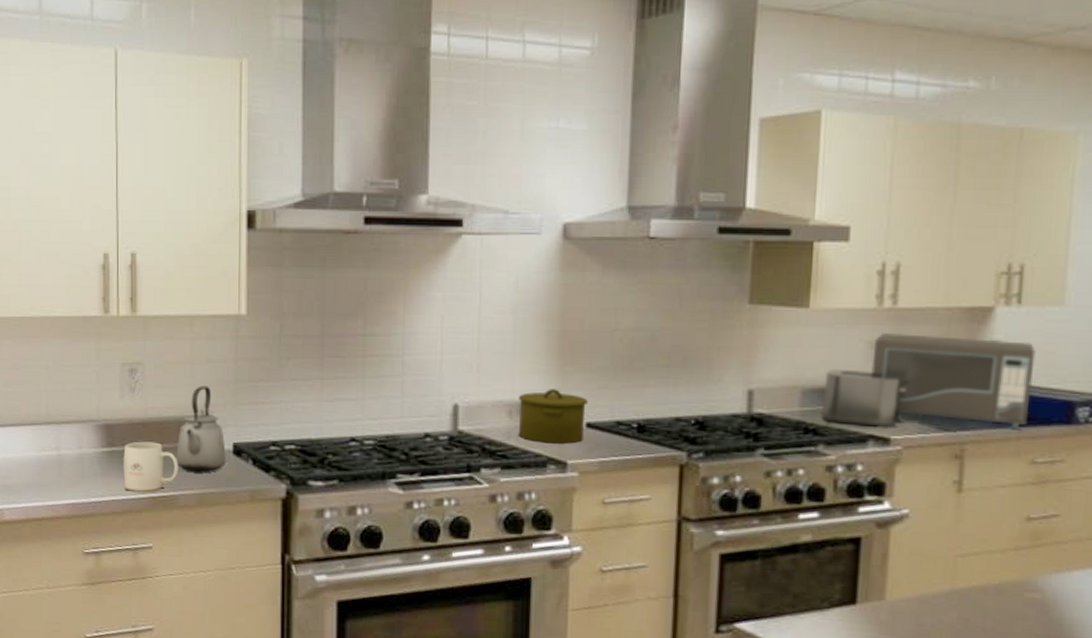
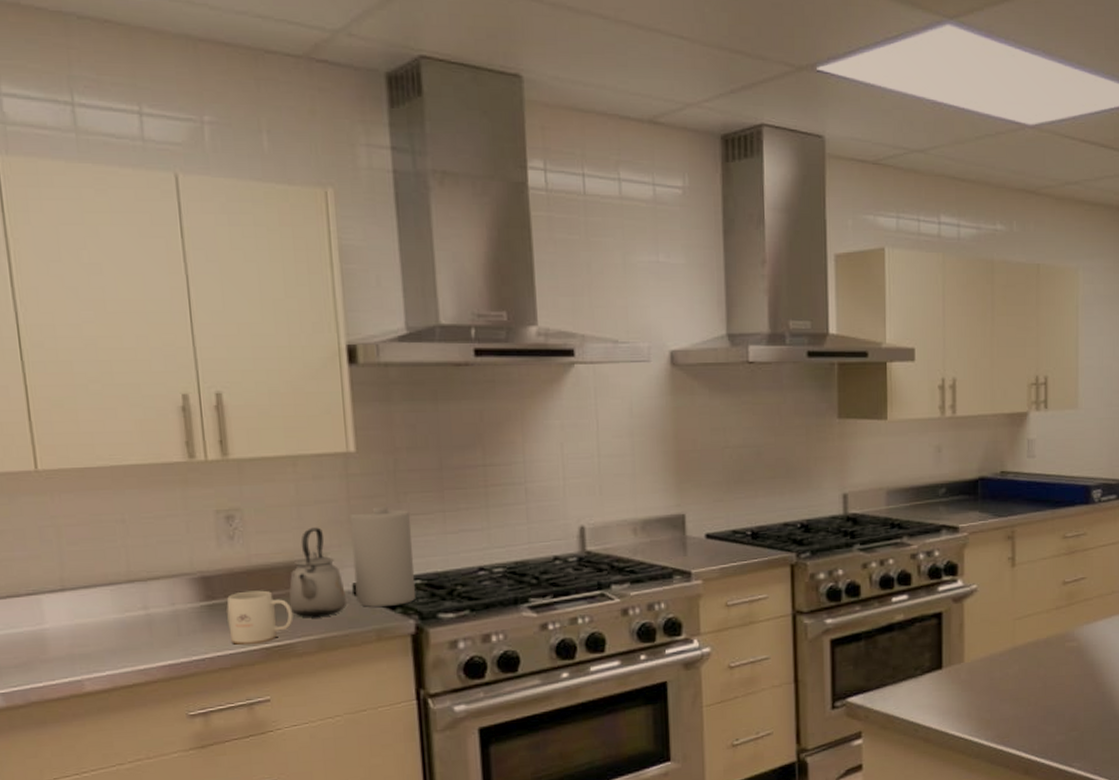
paper towel holder: none [235,369,291,469] -> present [350,506,416,607]
cooking pot: present [517,389,588,444] -> none [640,505,705,556]
toaster: present [821,368,906,429] -> none [903,470,967,519]
microwave: present [871,333,1036,430] -> none [940,438,1060,512]

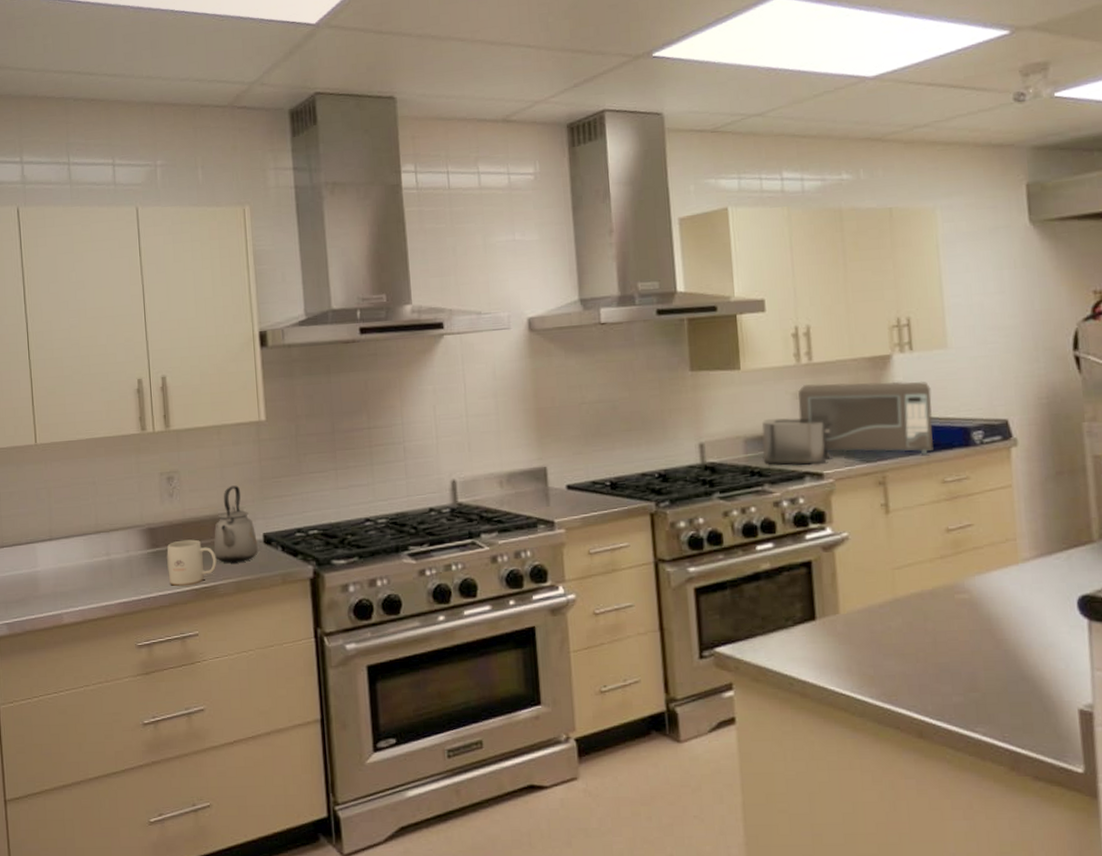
paper towel holder: present [350,506,416,607] -> none [261,466,314,554]
toaster: none [903,470,967,519] -> present [761,417,831,465]
microwave: none [940,438,1060,512] -> present [798,382,934,456]

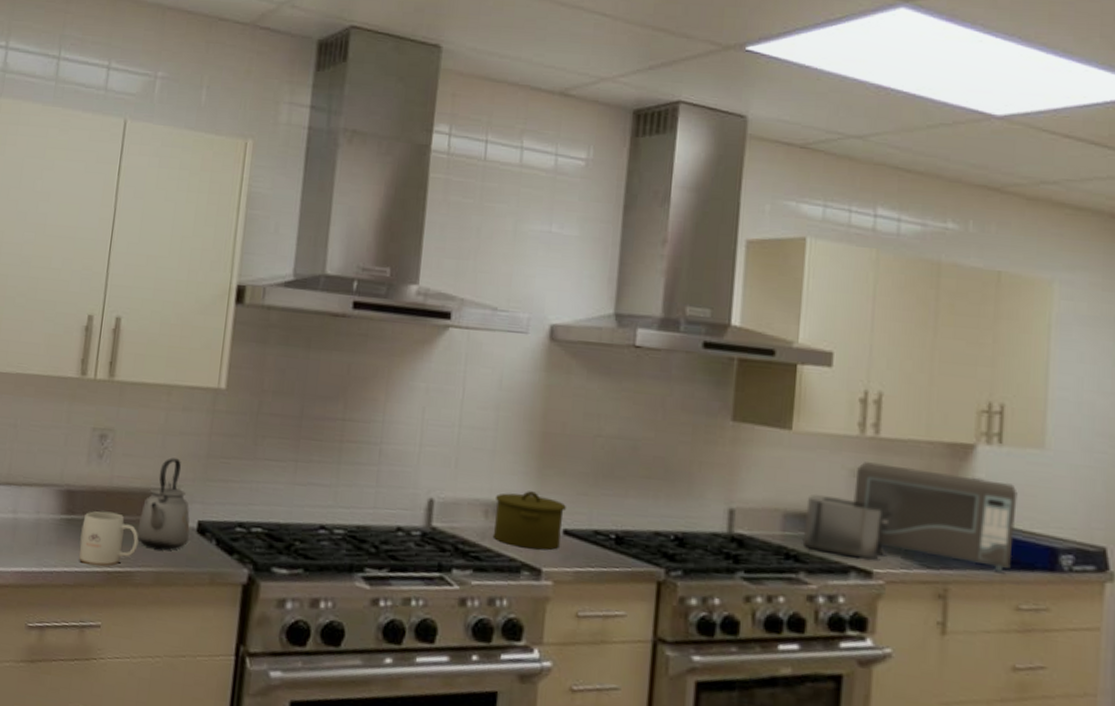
cooking pot: none [506,459,566,507] -> present [492,491,566,550]

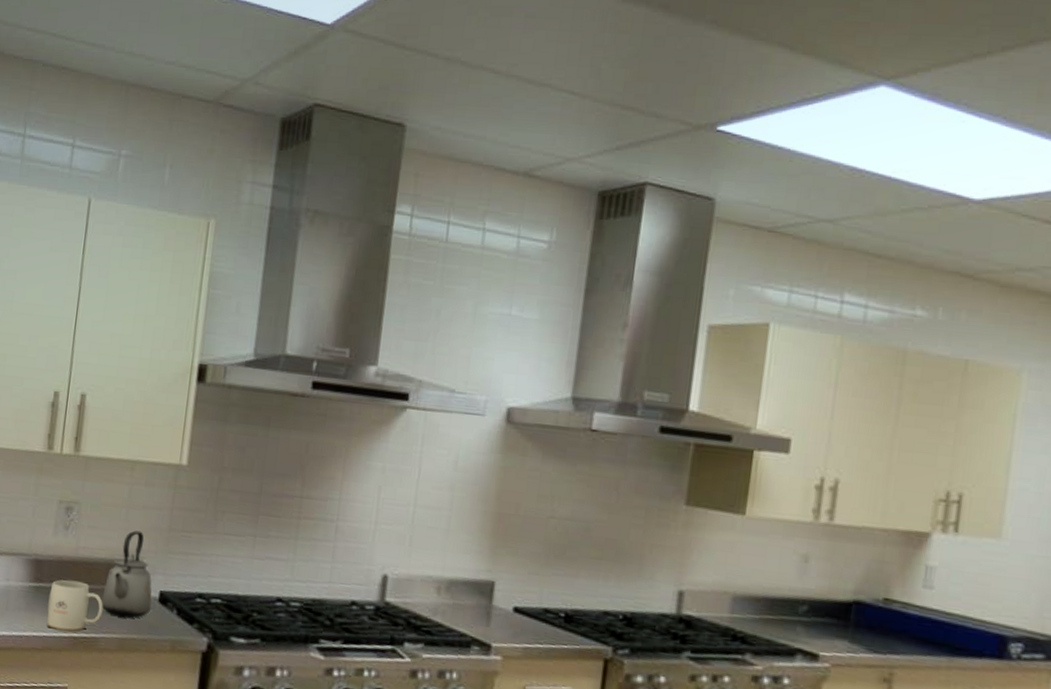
cooking pot: present [492,491,566,550] -> none [444,569,517,627]
toaster: present [802,494,888,561] -> none [750,578,838,644]
microwave: present [853,462,1018,573] -> none [804,548,971,659]

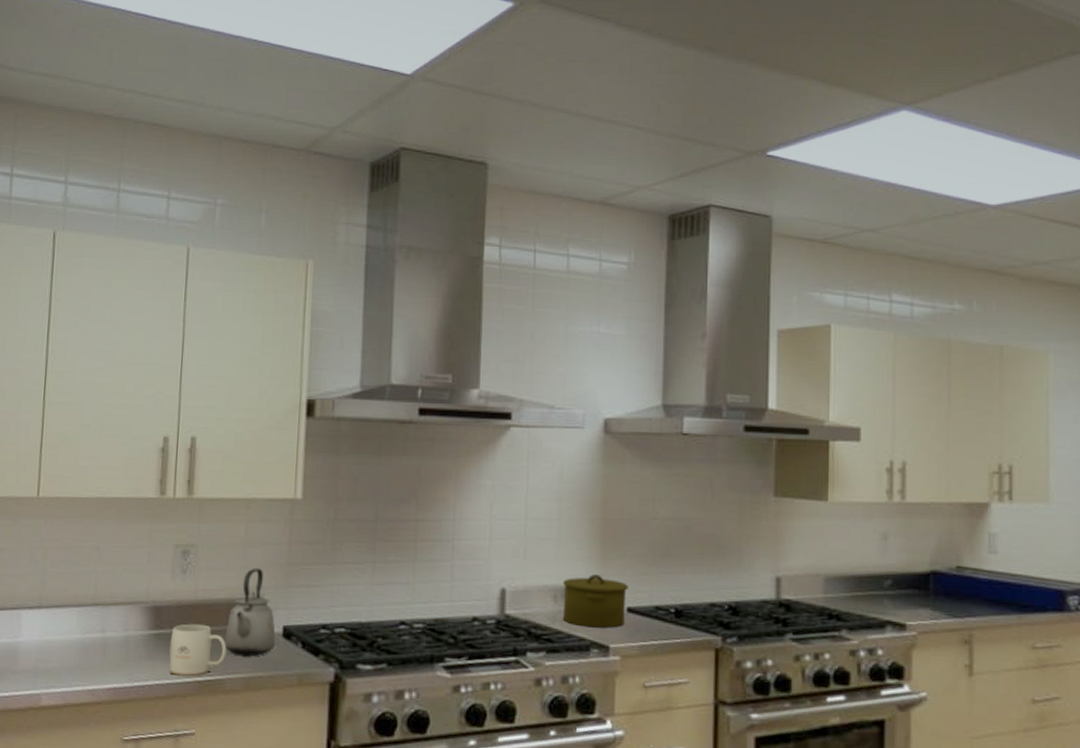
cooking pot: none [444,569,517,627] -> present [562,574,628,628]

